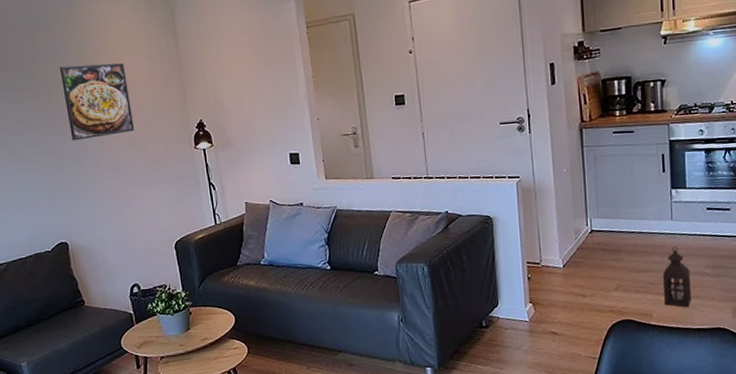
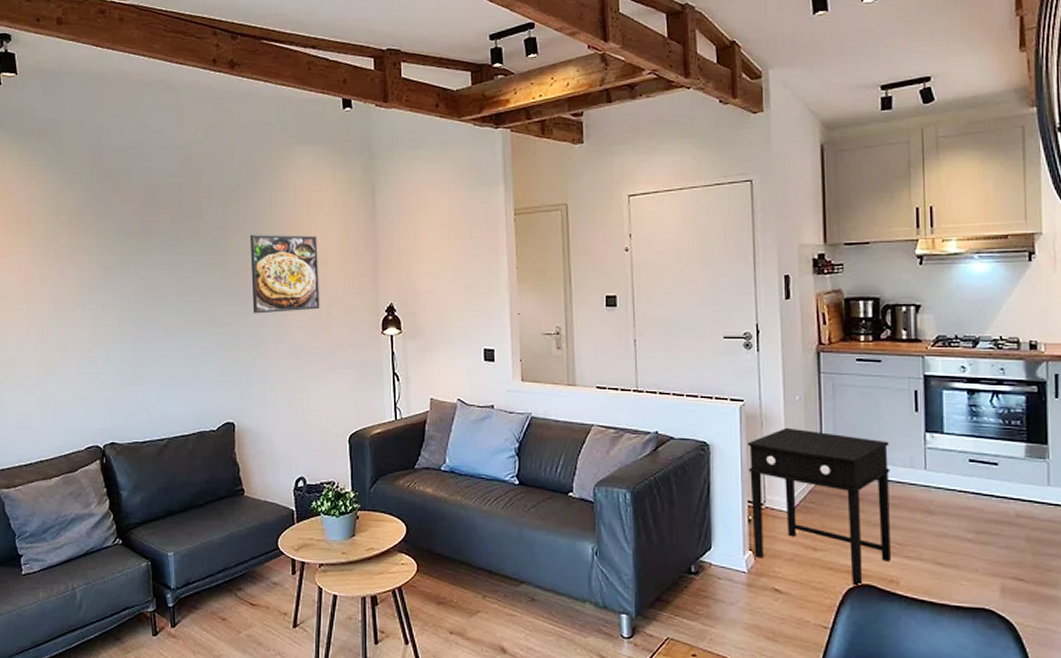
side table: none [525,196,645,322] -> present [748,427,891,586]
lantern: present [662,247,691,308] -> none [912,502,948,579]

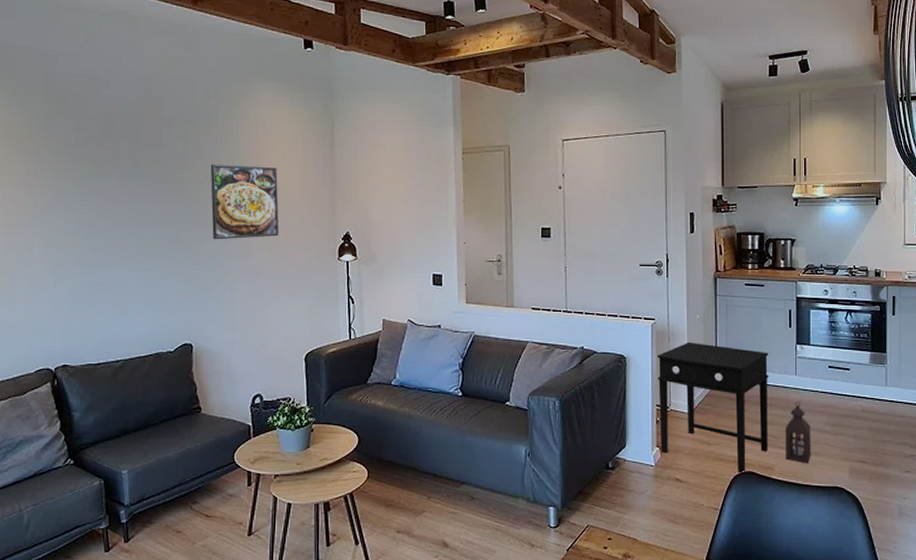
lantern: none [912,502,948,579] -> present [785,402,811,464]

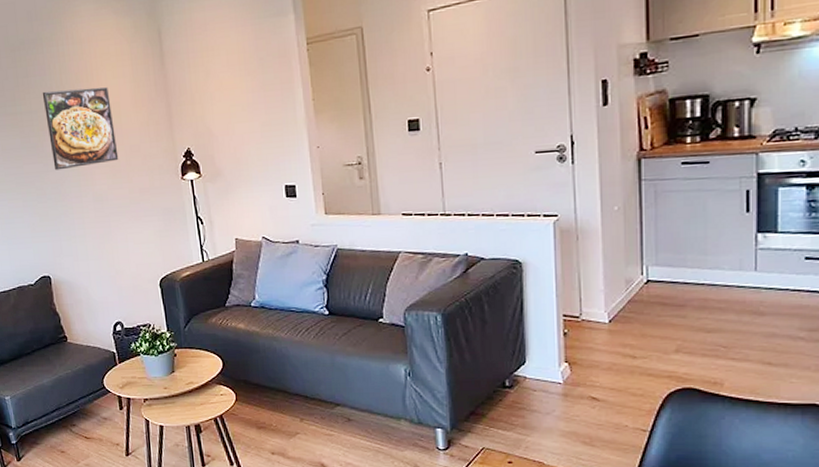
side table: present [657,342,769,473] -> none [563,239,717,390]
lantern: present [785,402,811,464] -> none [739,303,777,378]

